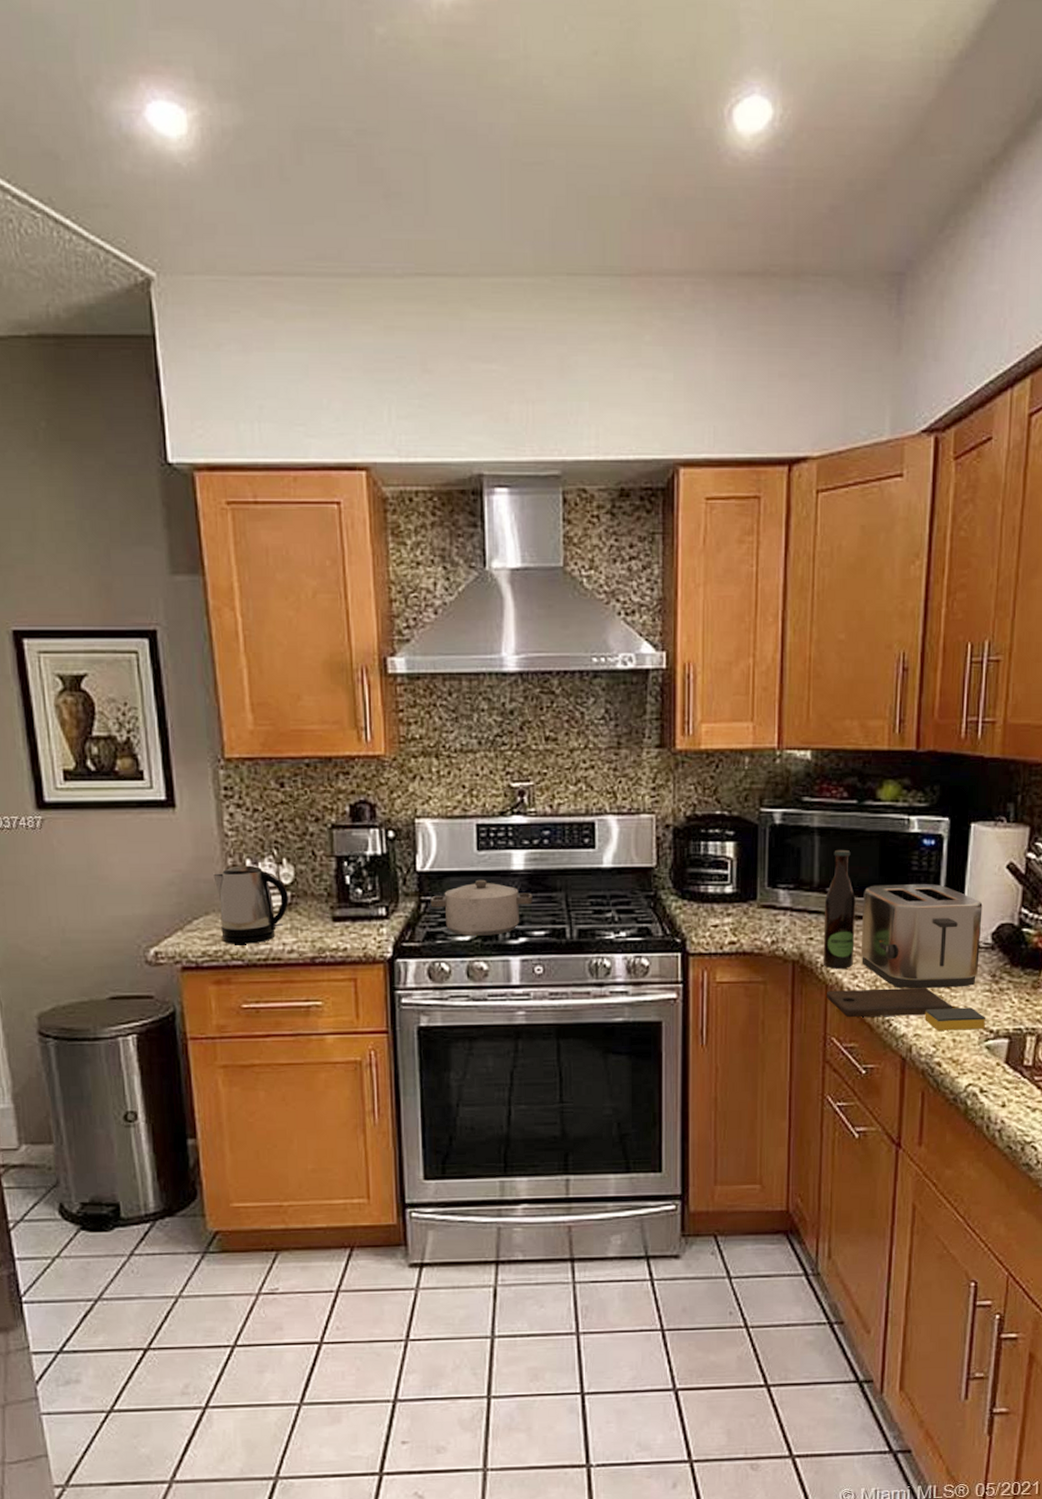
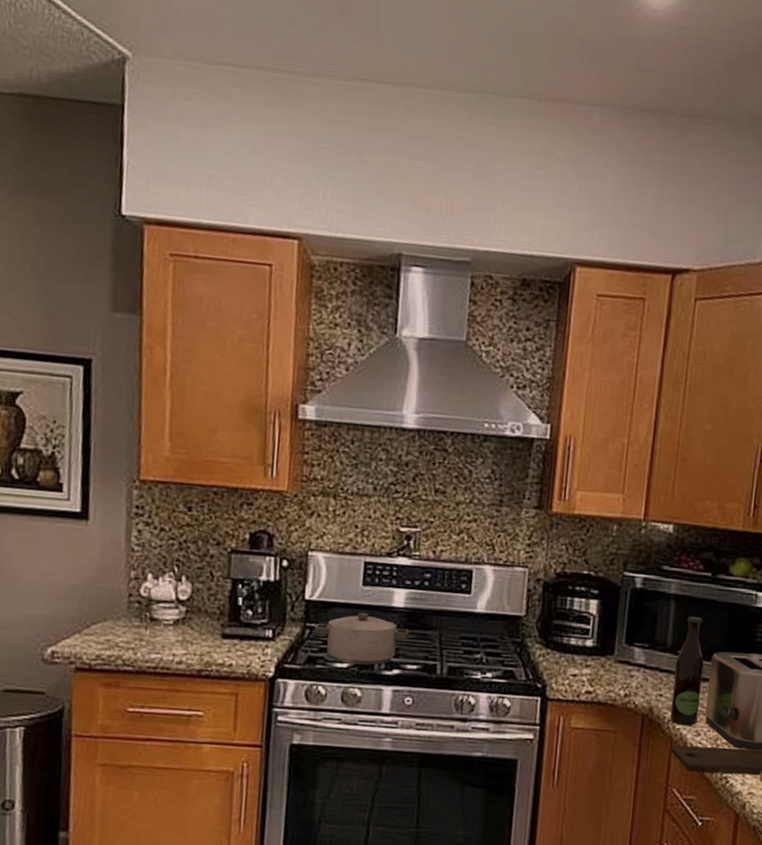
kettle: present [213,865,288,944] -> none [116,578,183,652]

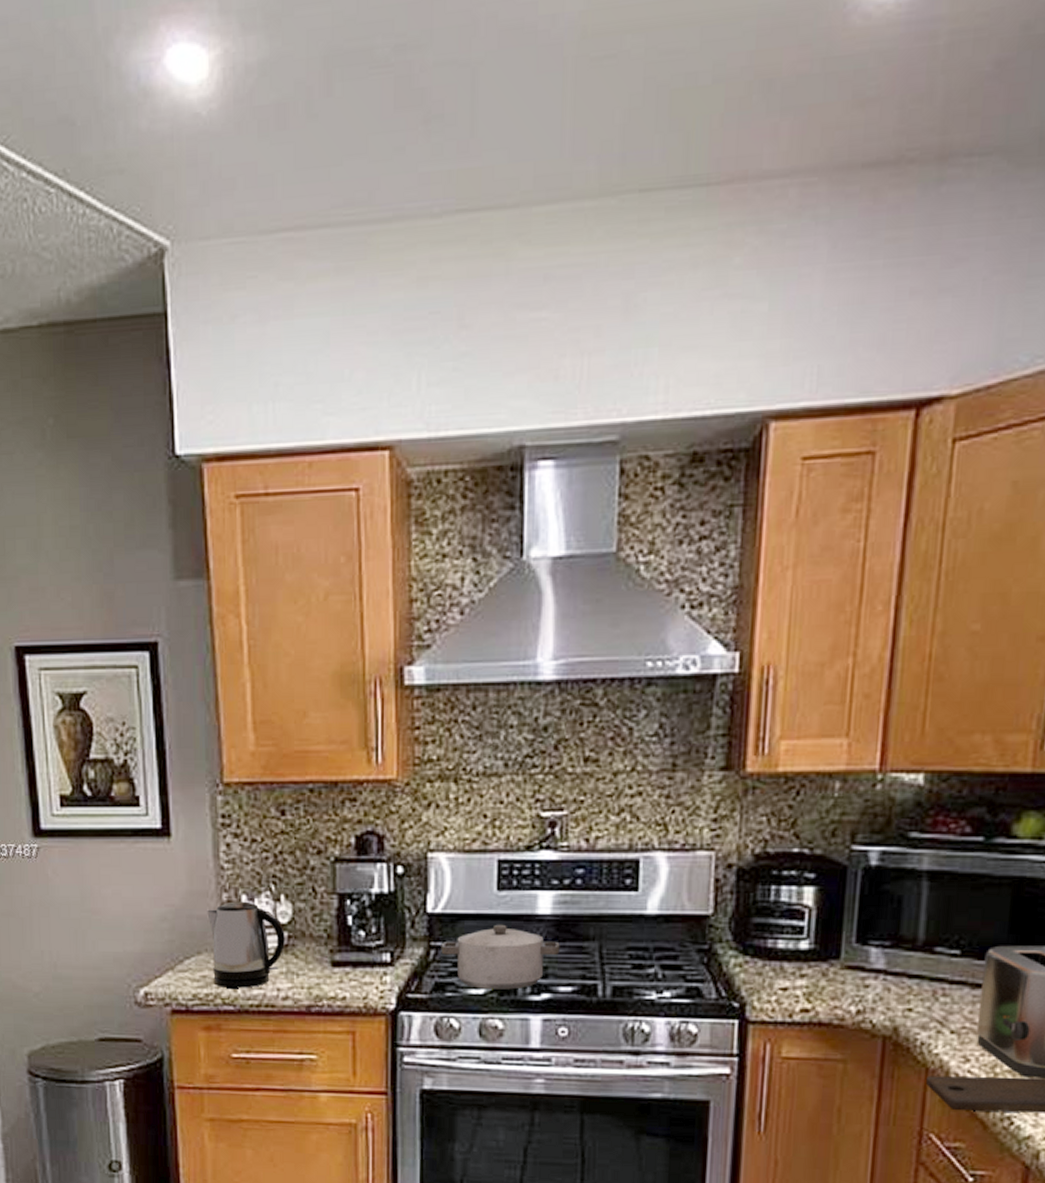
kettle: none [116,578,183,652] -> present [207,901,285,988]
bottle: present [670,616,704,726] -> none [923,899,974,1049]

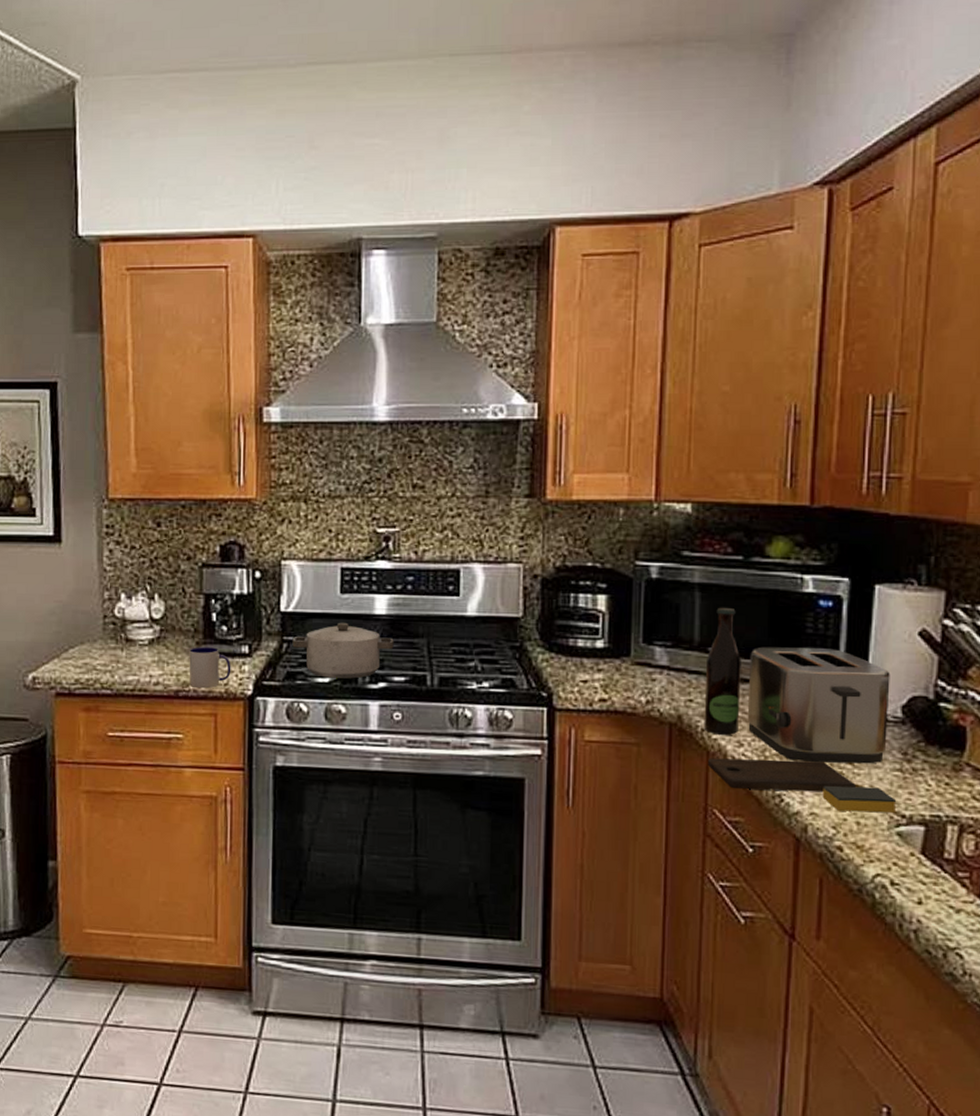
kettle: present [207,901,285,988] -> none [90,599,158,674]
mug: none [322,955,371,1003] -> present [189,647,231,689]
bottle: none [923,899,974,1049] -> present [703,607,742,735]

